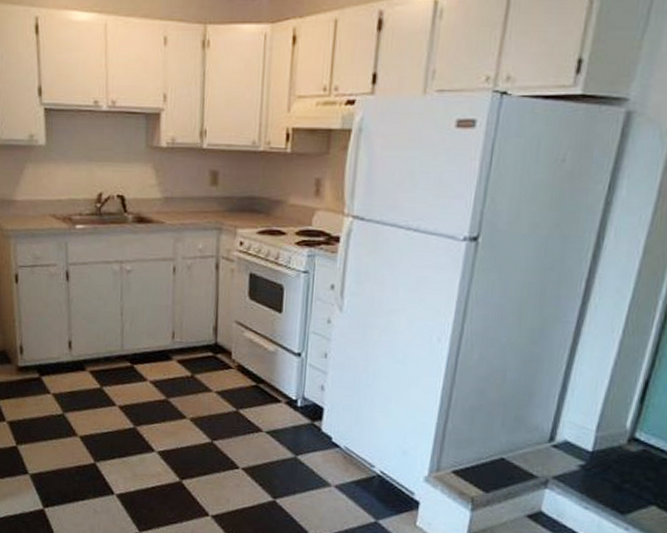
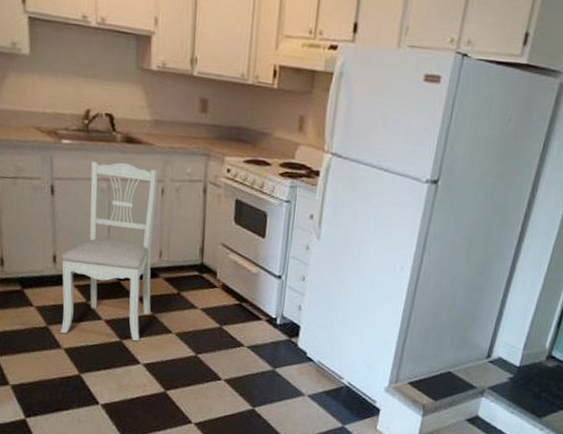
dining chair: none [75,243,169,428] -> present [60,161,158,341]

